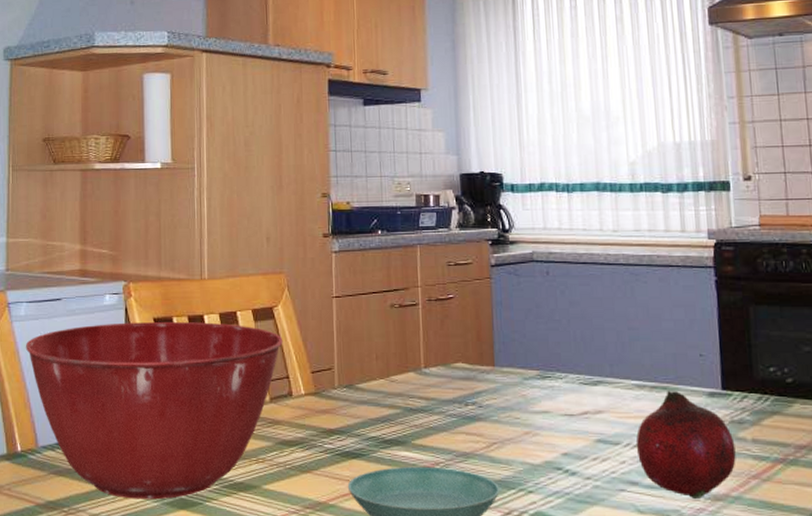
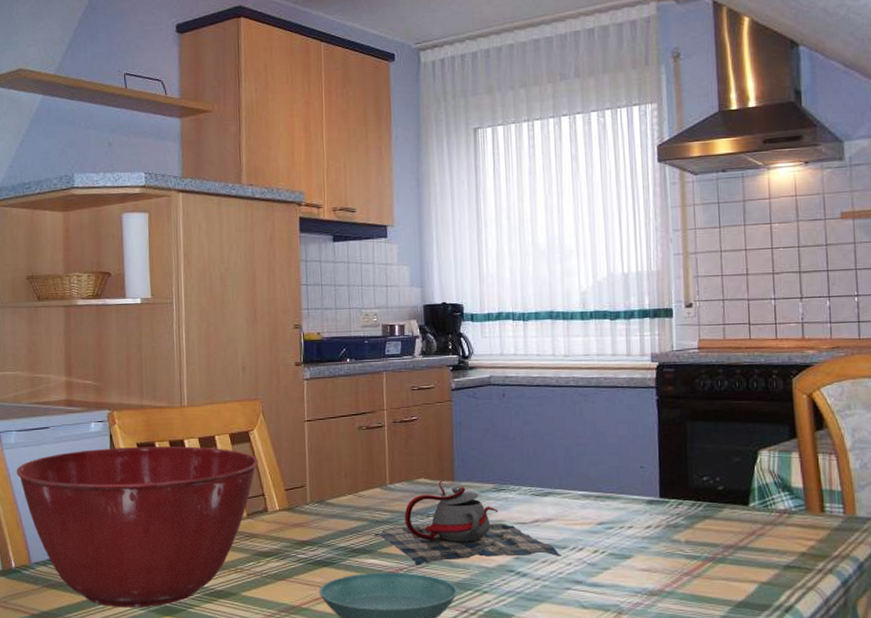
teapot: none [407,365,615,460] -> present [373,480,562,566]
fruit: present [636,390,736,500] -> none [581,499,671,595]

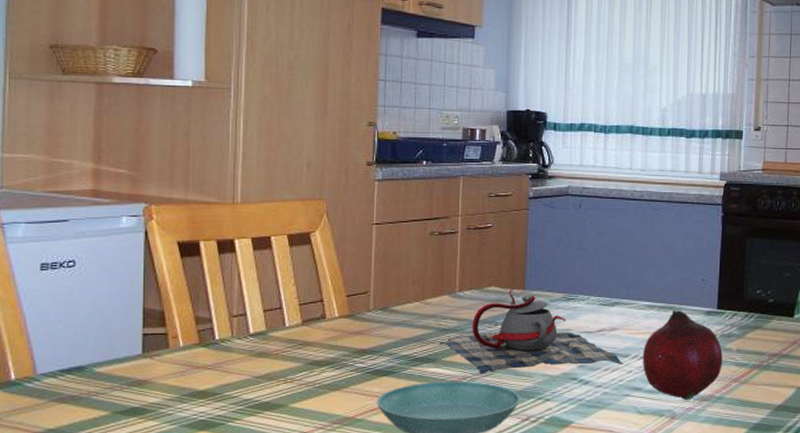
mixing bowl: present [16,446,259,608] -> none [22,246,319,423]
fruit: none [581,499,671,595] -> present [642,309,723,401]

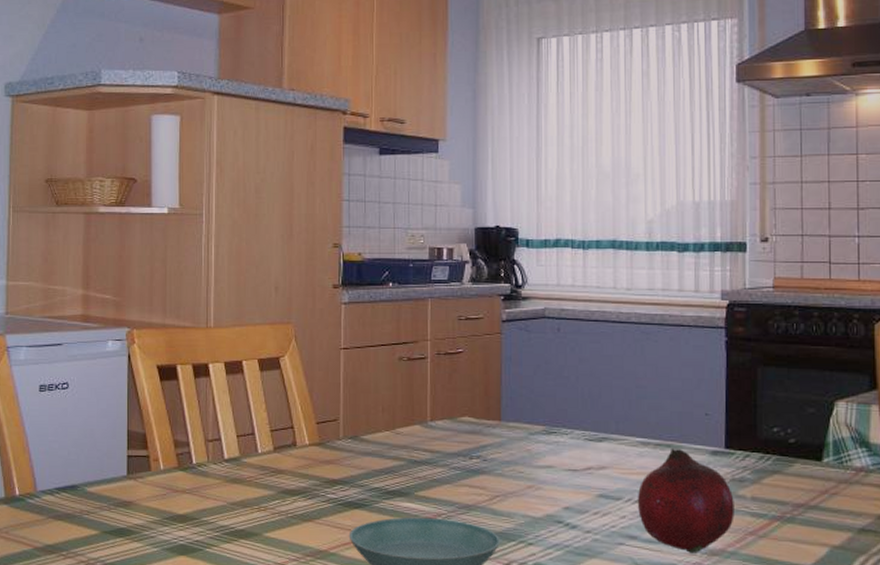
teapot: present [438,288,623,374] -> none [410,419,615,512]

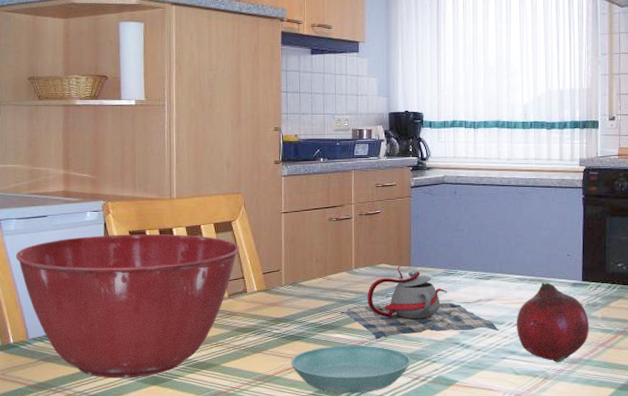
mixing bowl: none [24,369,289,545] -> present [15,234,240,378]
teapot: none [410,419,615,512] -> present [339,265,500,339]

